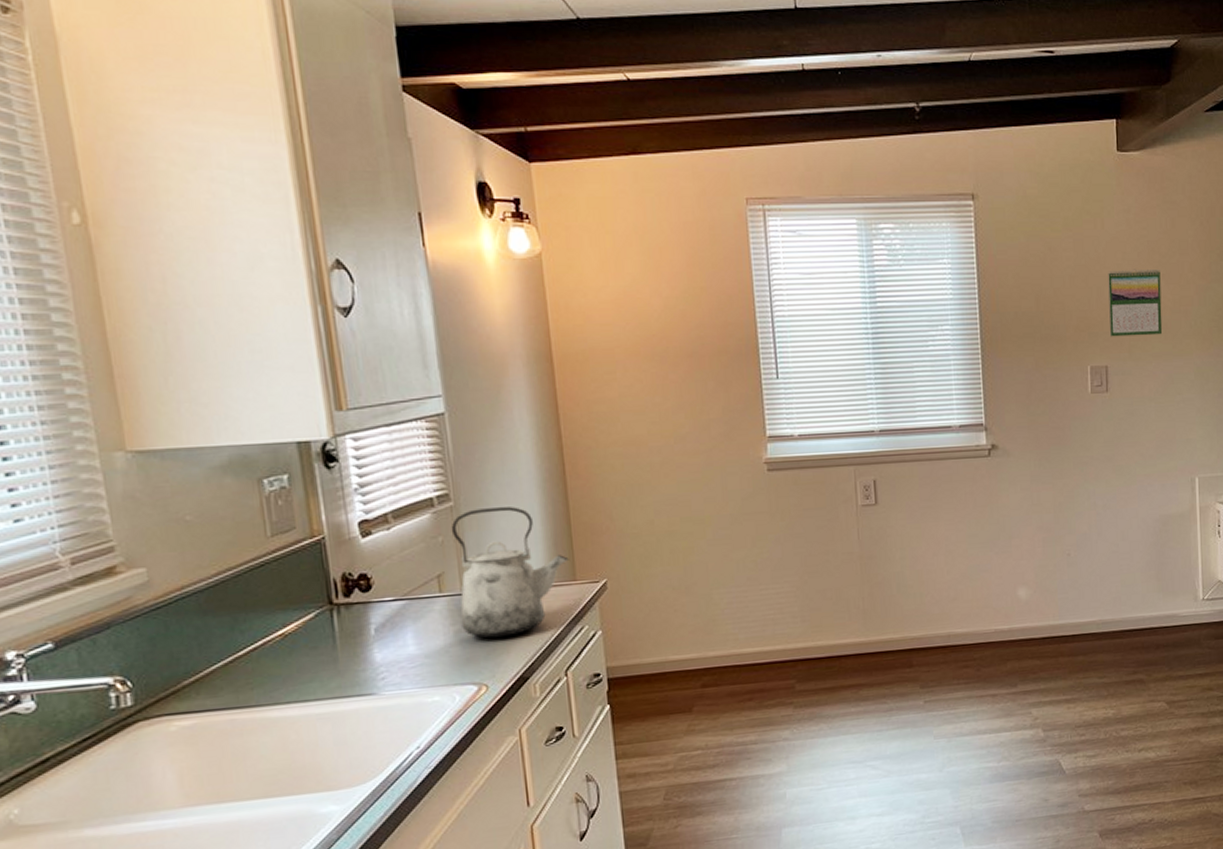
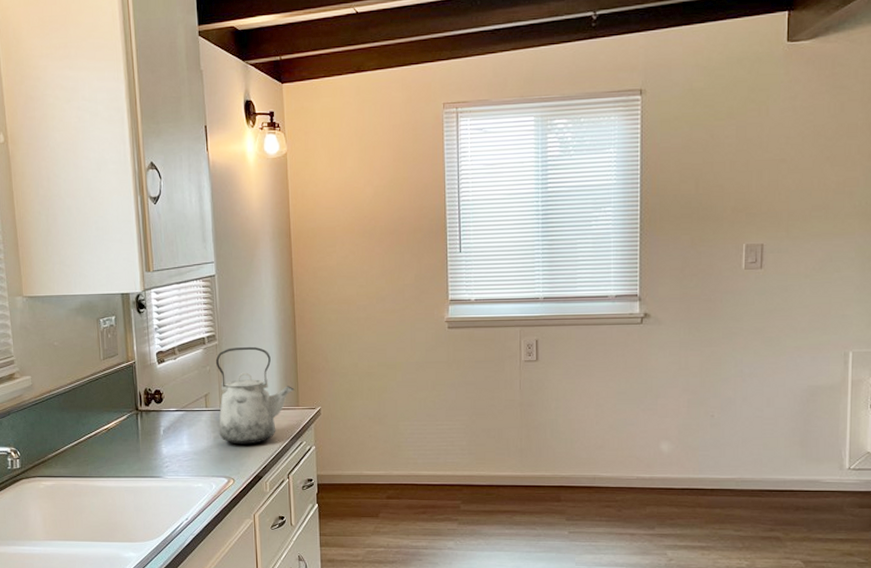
calendar: present [1108,269,1163,337] -> none [767,152,825,217]

